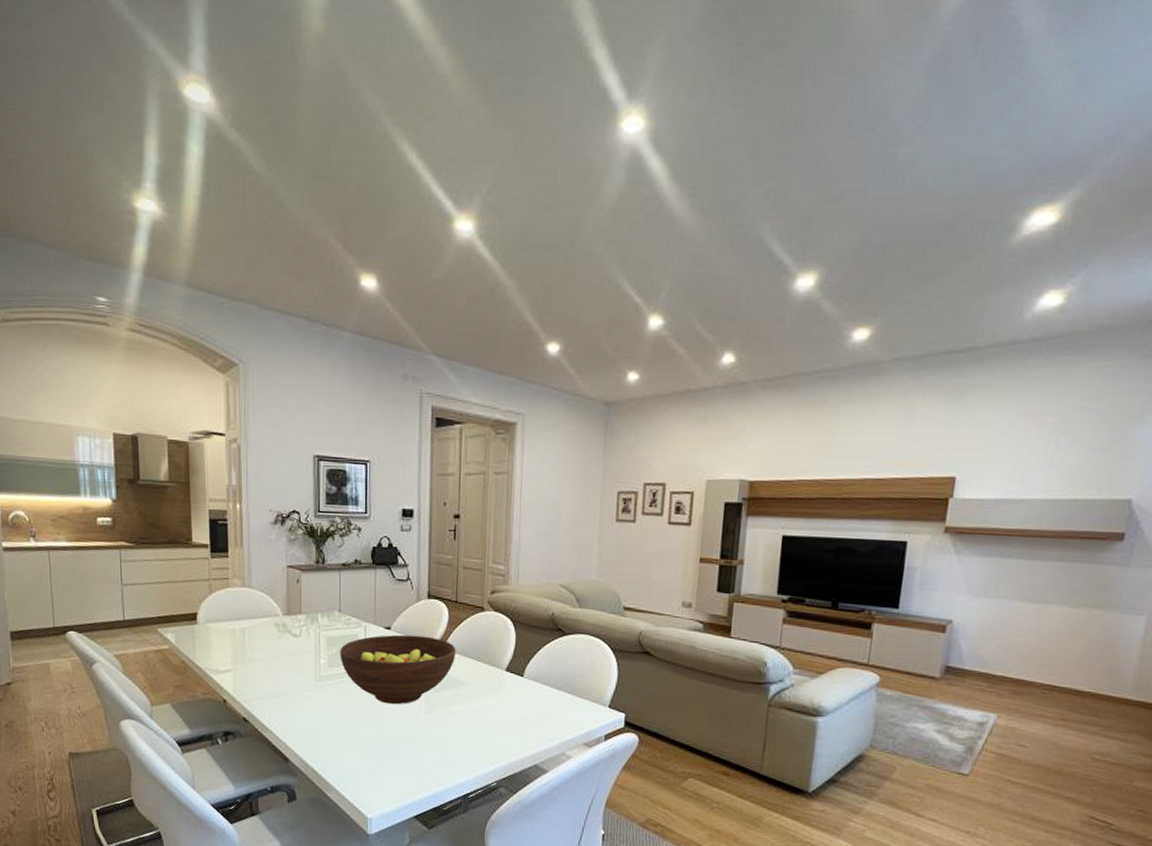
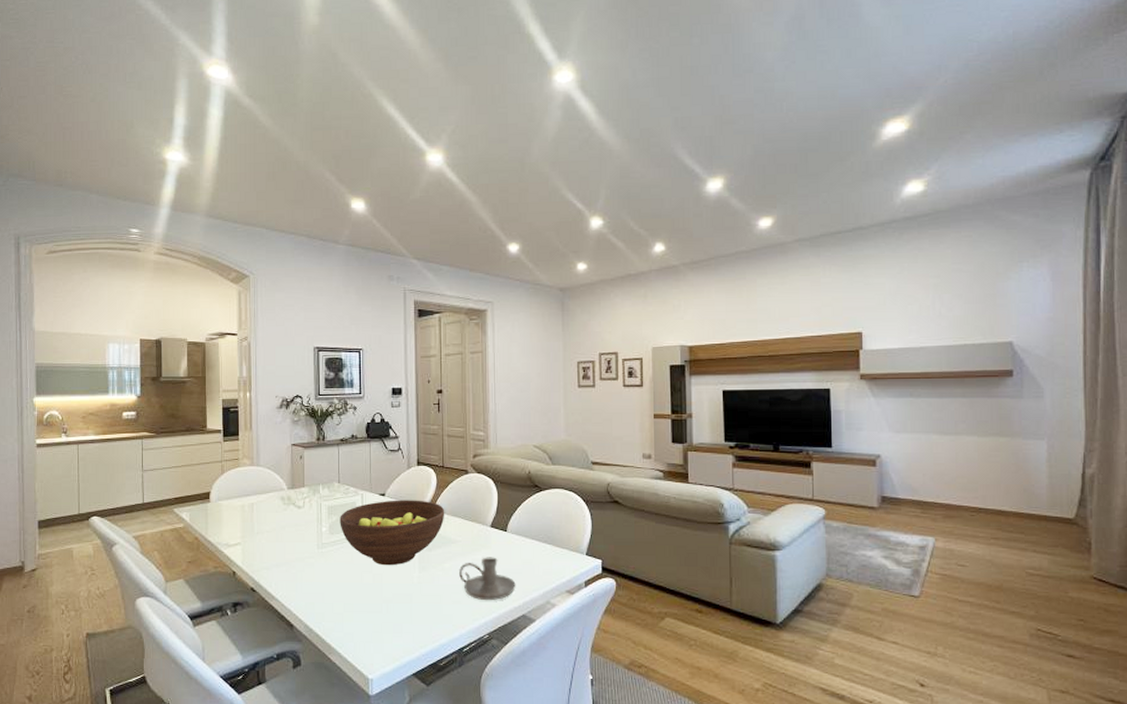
candle holder: none [468,702,530,749] -> present [459,557,516,601]

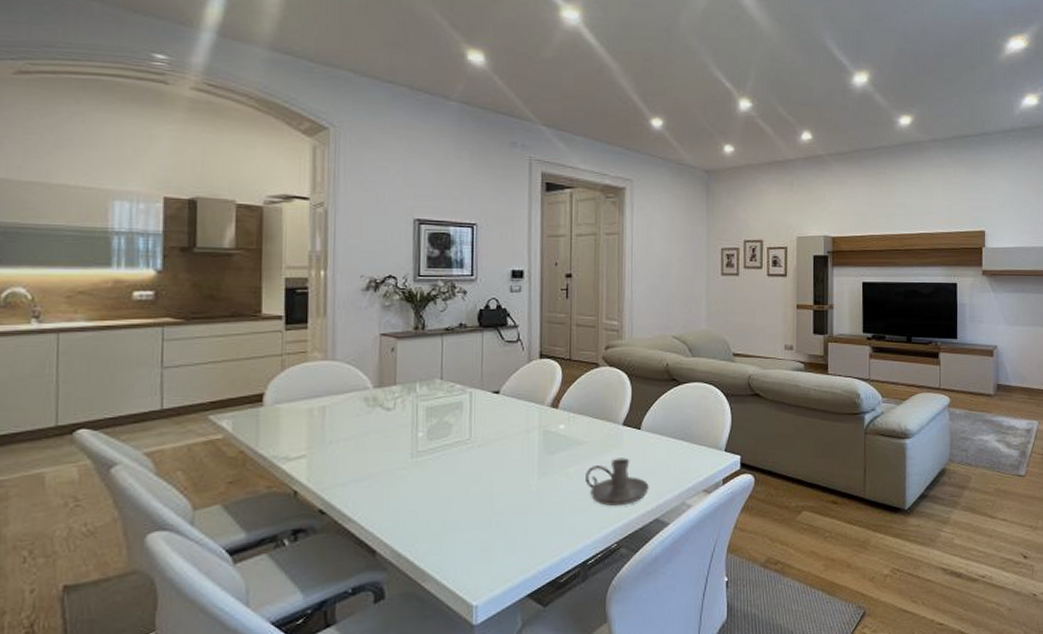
fruit bowl: present [340,500,445,566] -> none [441,397,571,474]

